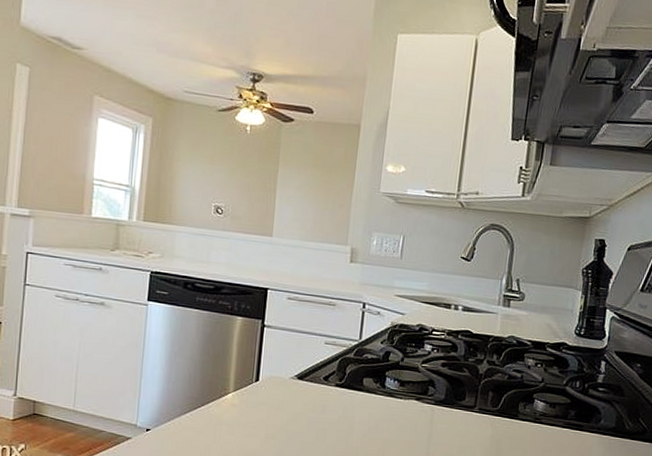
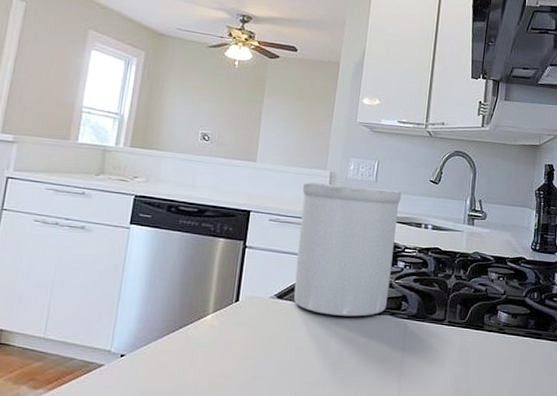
utensil holder: none [314,257,430,401] -> present [294,181,402,317]

